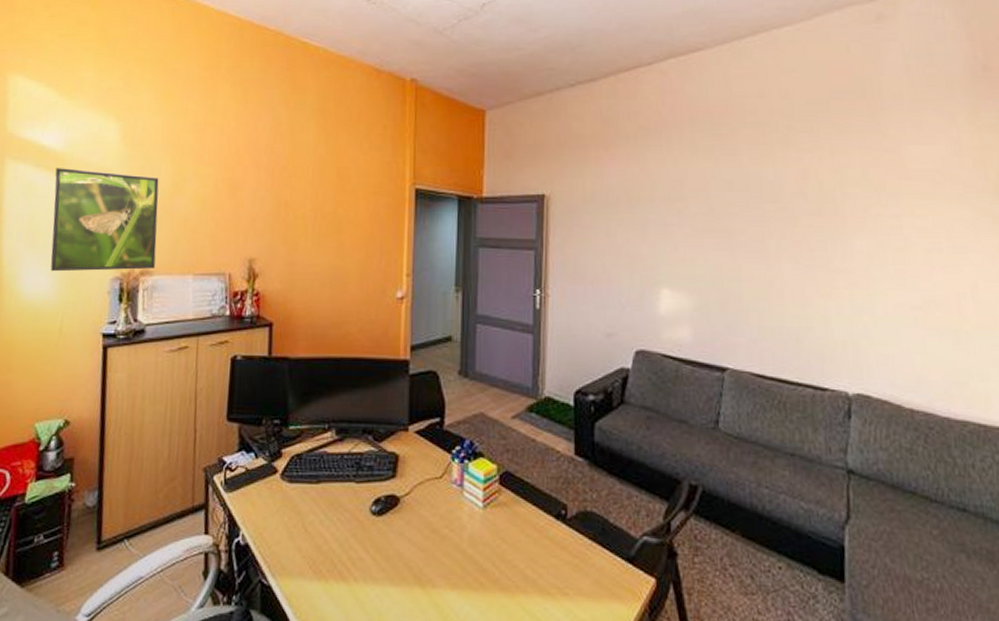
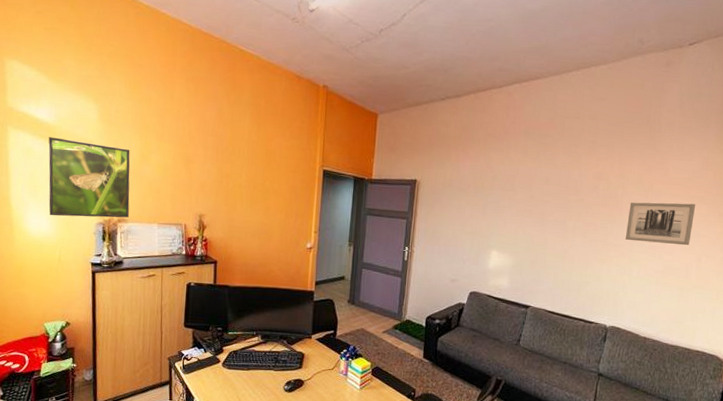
wall art: none [855,205,956,266] -> present [625,202,696,246]

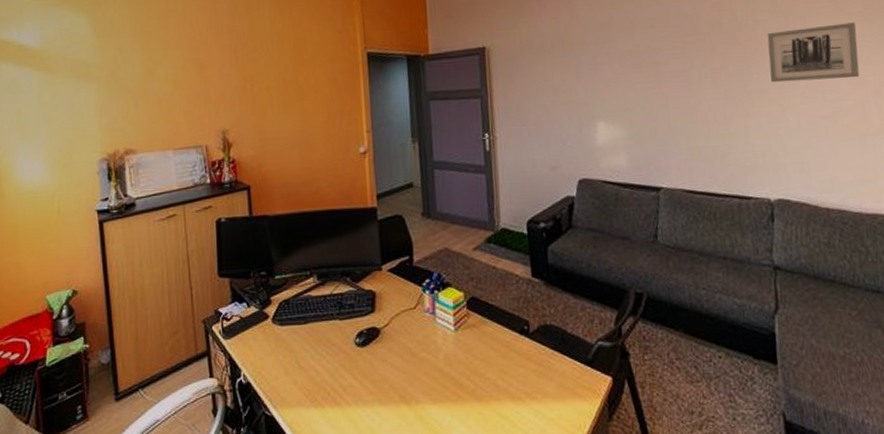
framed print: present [48,137,130,218] -> none [36,63,137,159]

